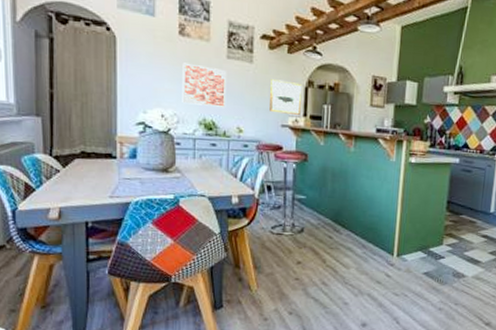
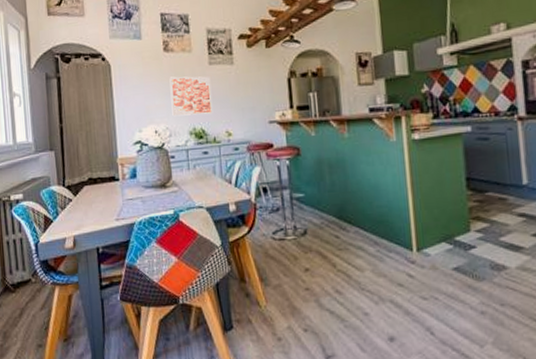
wall art: present [270,79,303,115] -> none [253,75,287,110]

